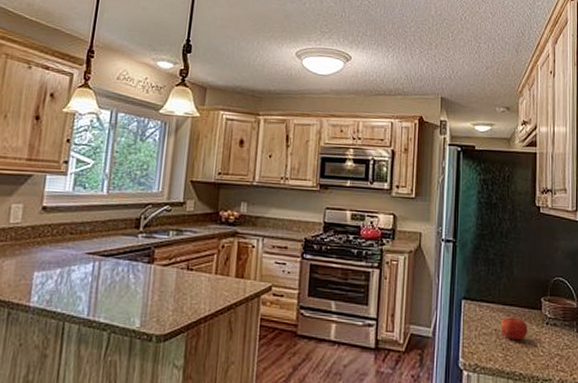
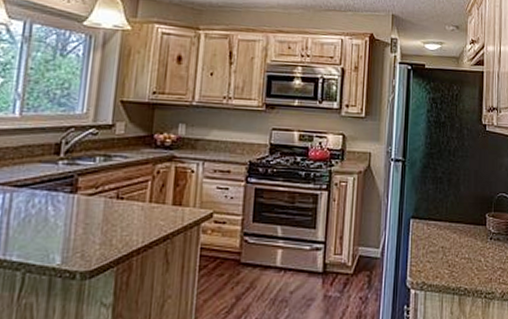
fruit: present [500,316,528,341] -> none [447,233,473,257]

